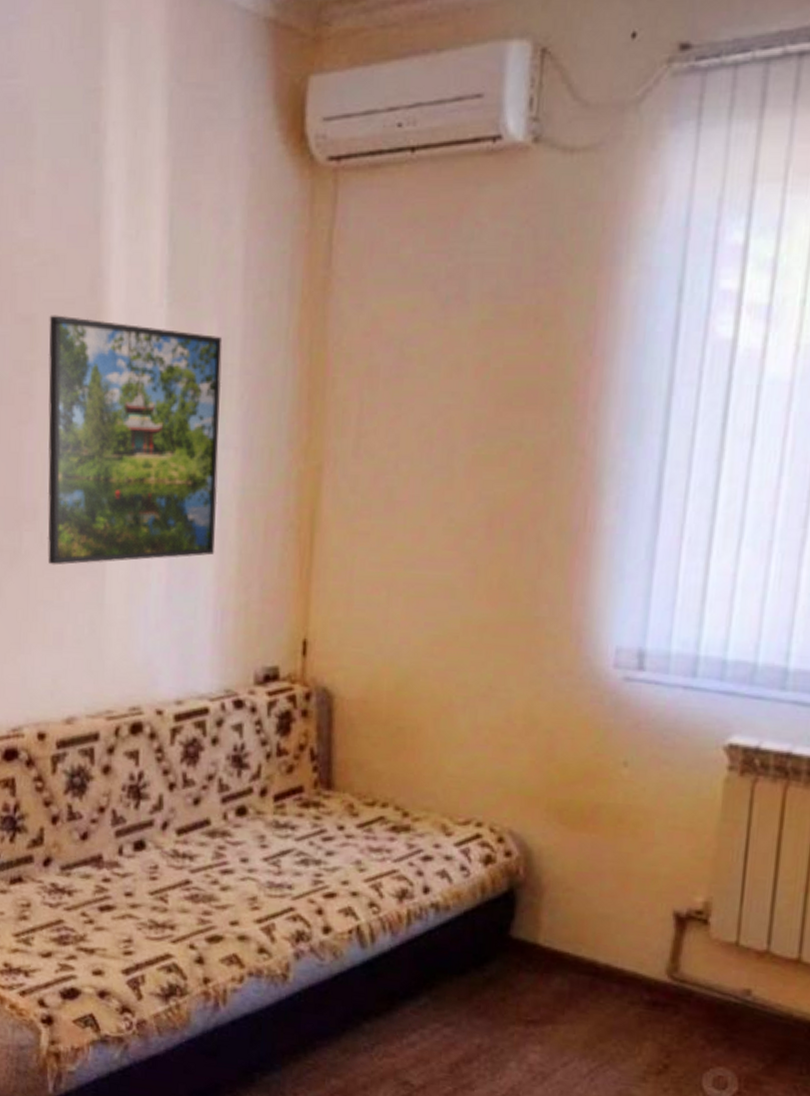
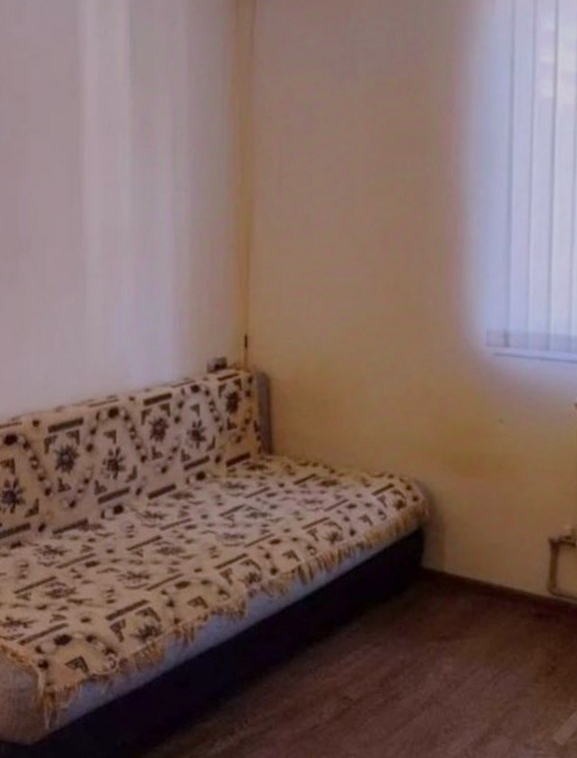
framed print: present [47,315,223,566] -> none [38,94,174,285]

